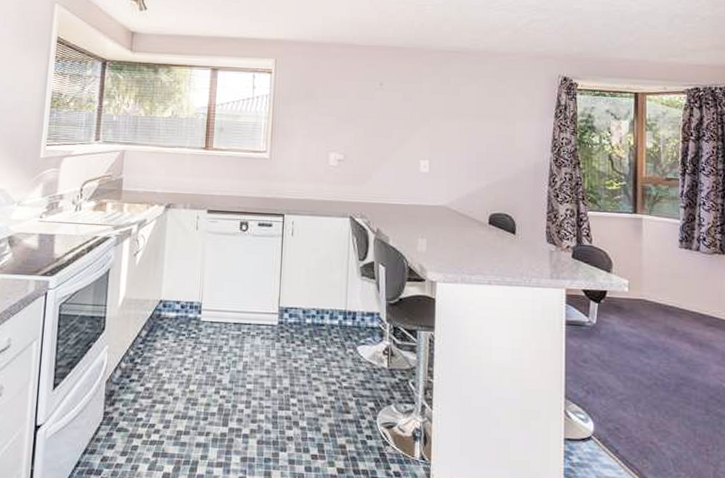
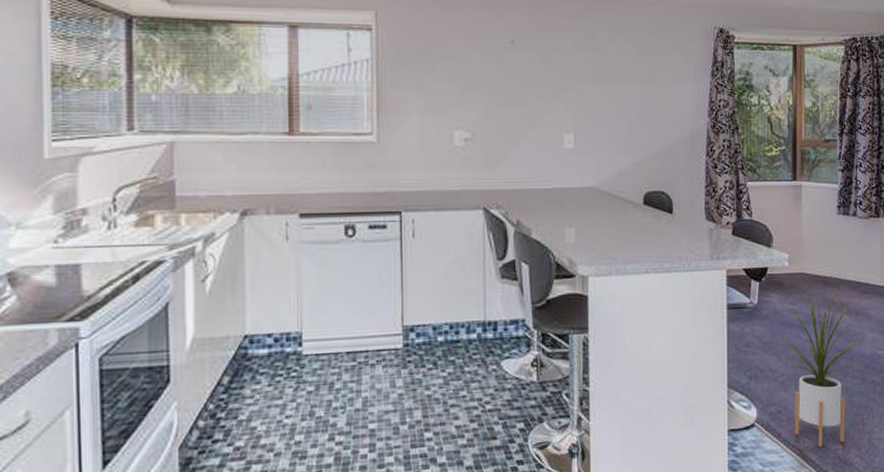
house plant: none [617,314,708,471] -> present [779,288,864,447]

